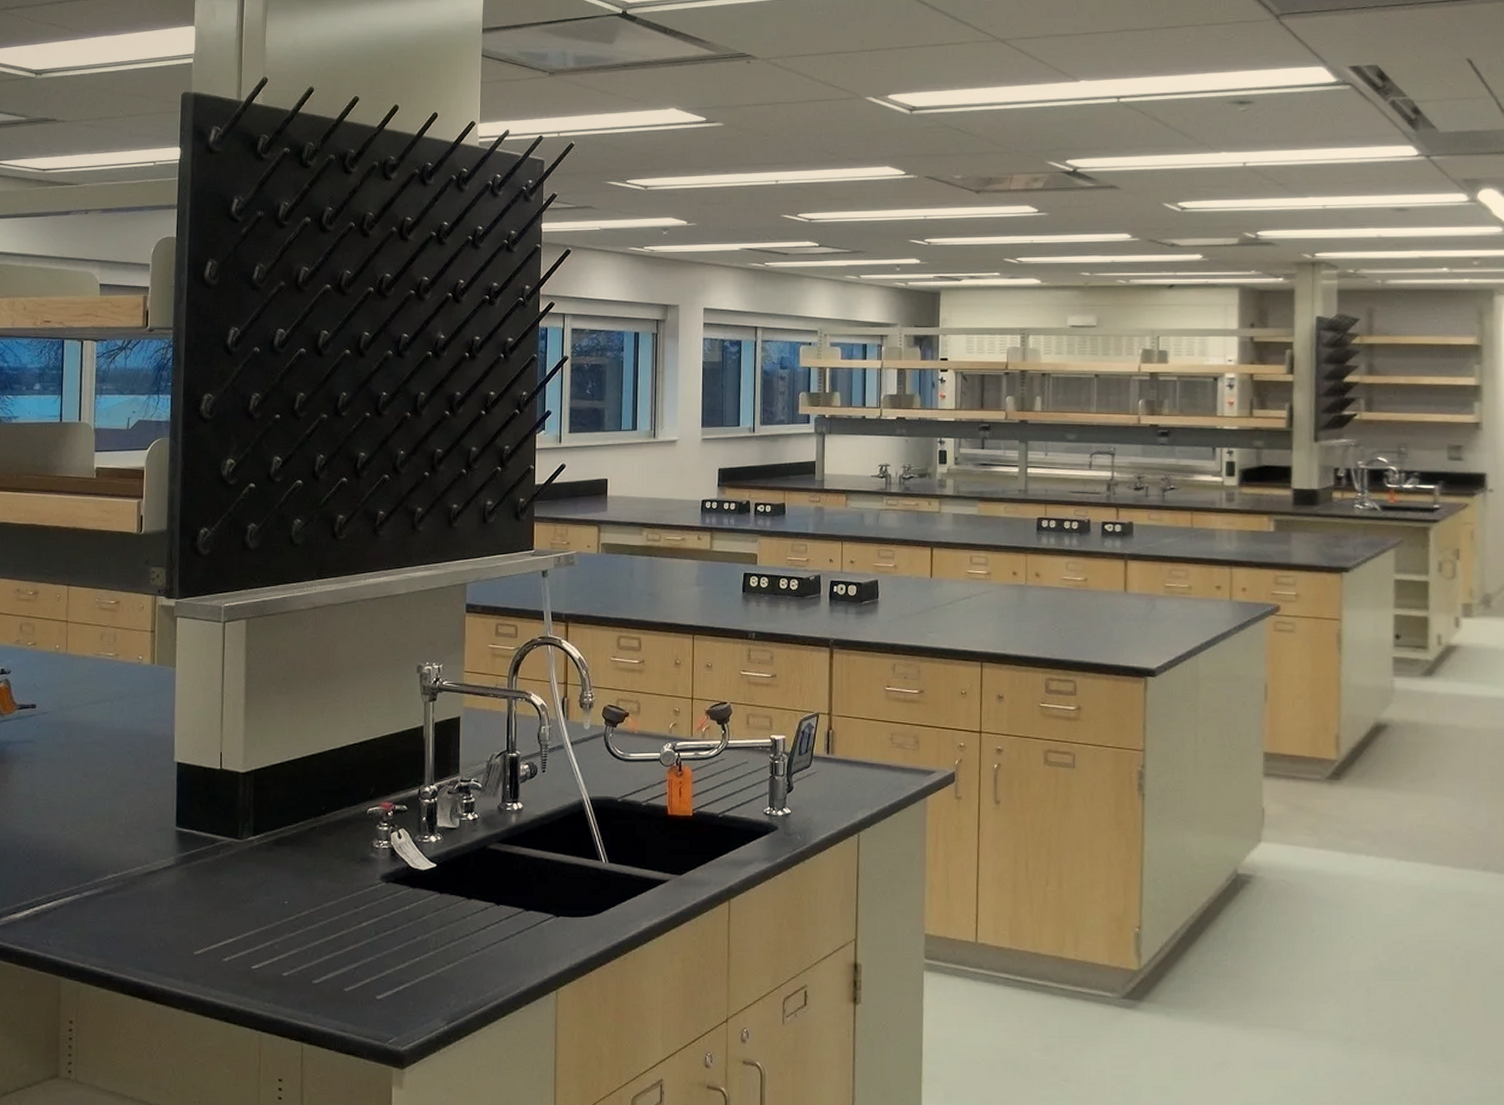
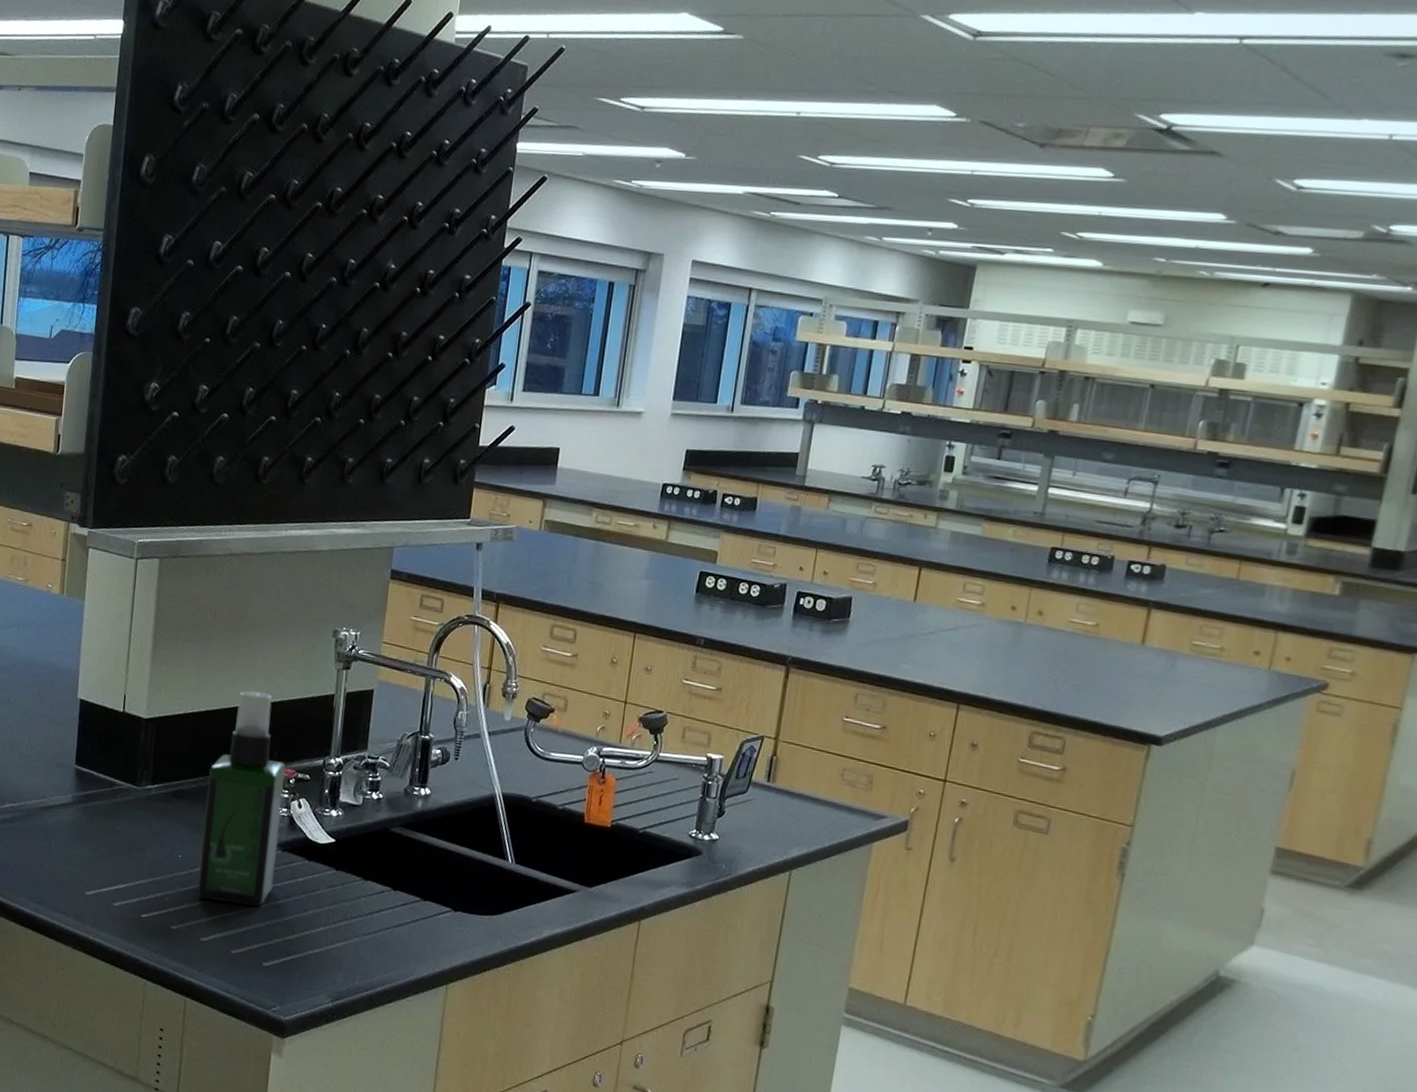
spray bottle: none [306,732,382,942] -> present [197,690,286,907]

